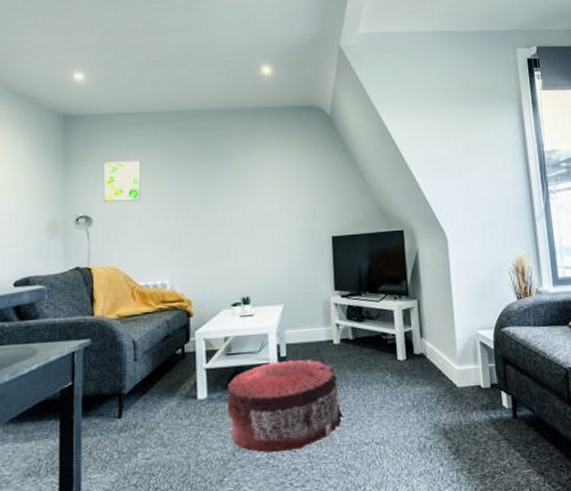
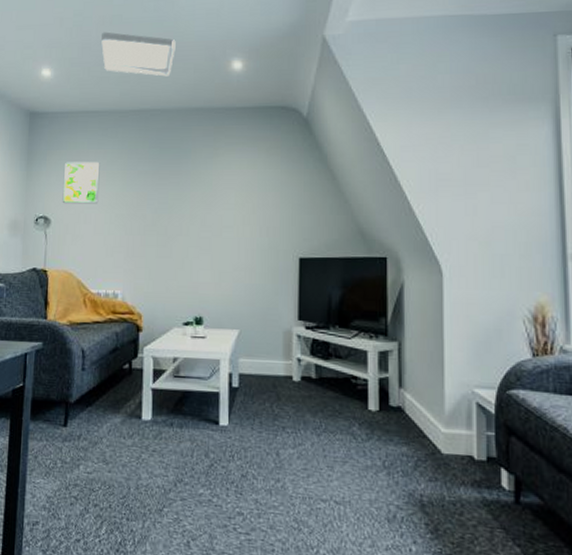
ceiling light: none [135,38,208,80] -> present [101,32,176,77]
pouf: present [225,358,344,453] -> none [170,391,299,493]

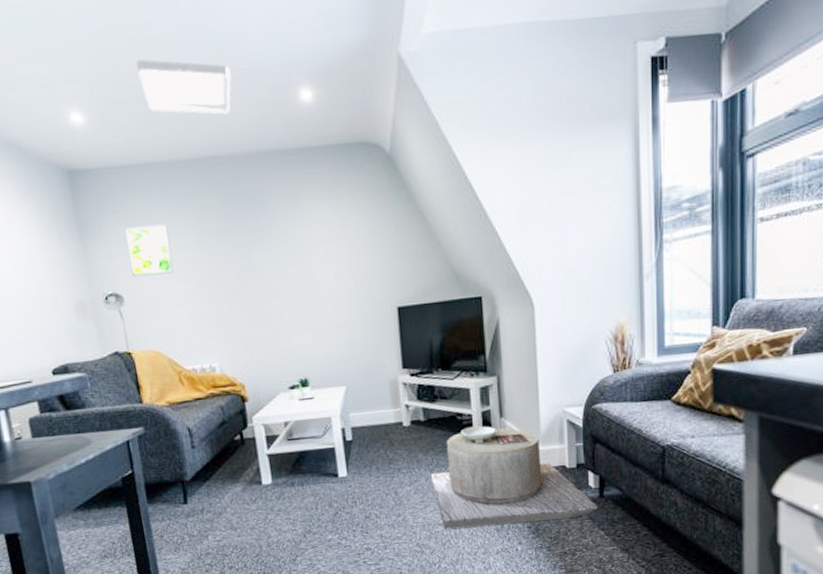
side table: none [318,392,512,525] -> present [431,425,598,529]

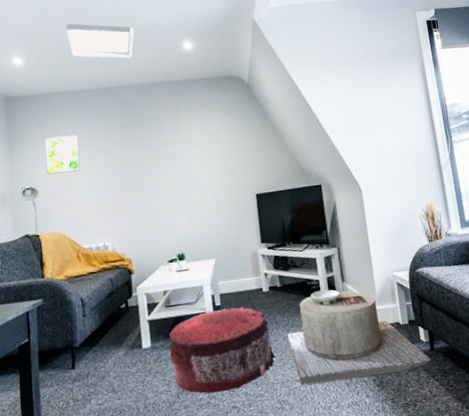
pouf: none [291,442,417,534] -> present [167,306,276,394]

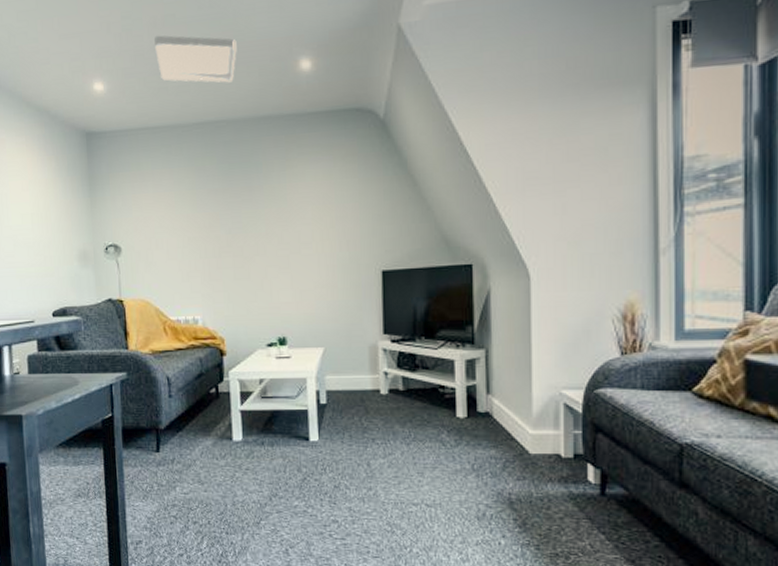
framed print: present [45,134,80,175] -> none [129,182,169,230]
pouf: present [167,306,276,394] -> none [261,408,390,503]
side table: present [288,289,430,385] -> none [408,401,598,516]

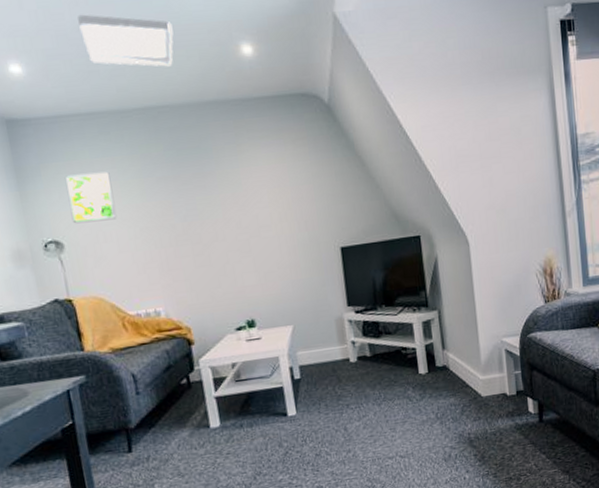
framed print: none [129,182,169,230] -> present [66,171,116,224]

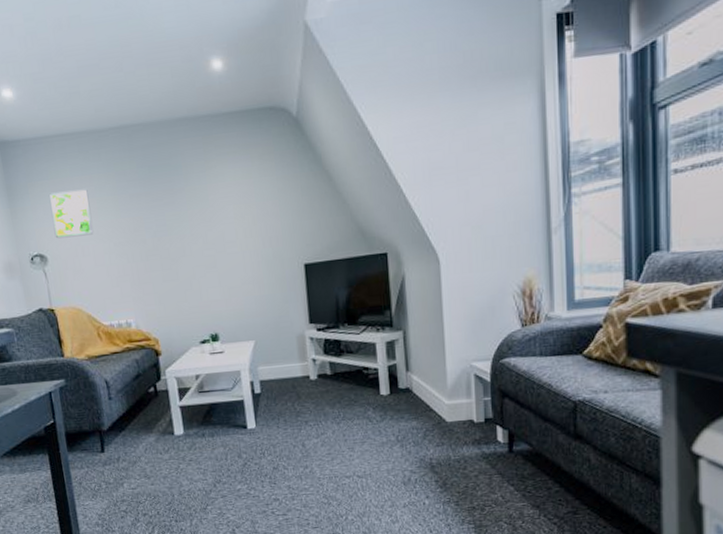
ceiling light: present [78,14,174,67] -> none [61,37,148,86]

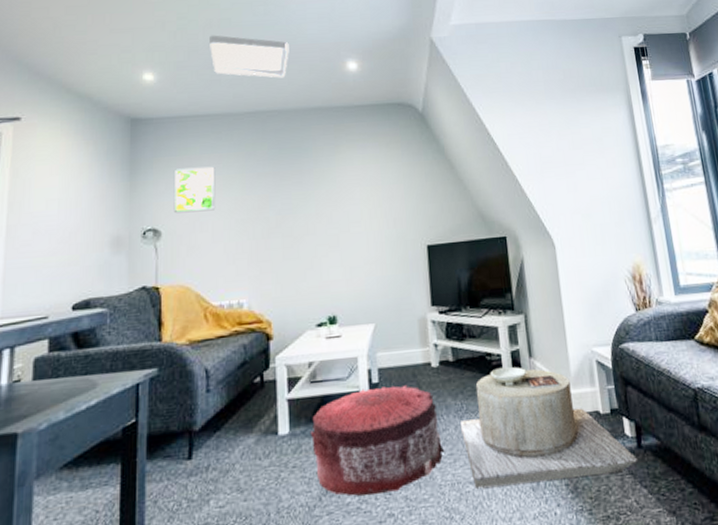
ceiling light: none [61,37,148,86] -> present [210,35,289,78]
pouf: none [201,395,324,485] -> present [310,384,445,496]
side table: none [338,379,507,482] -> present [461,366,637,488]

